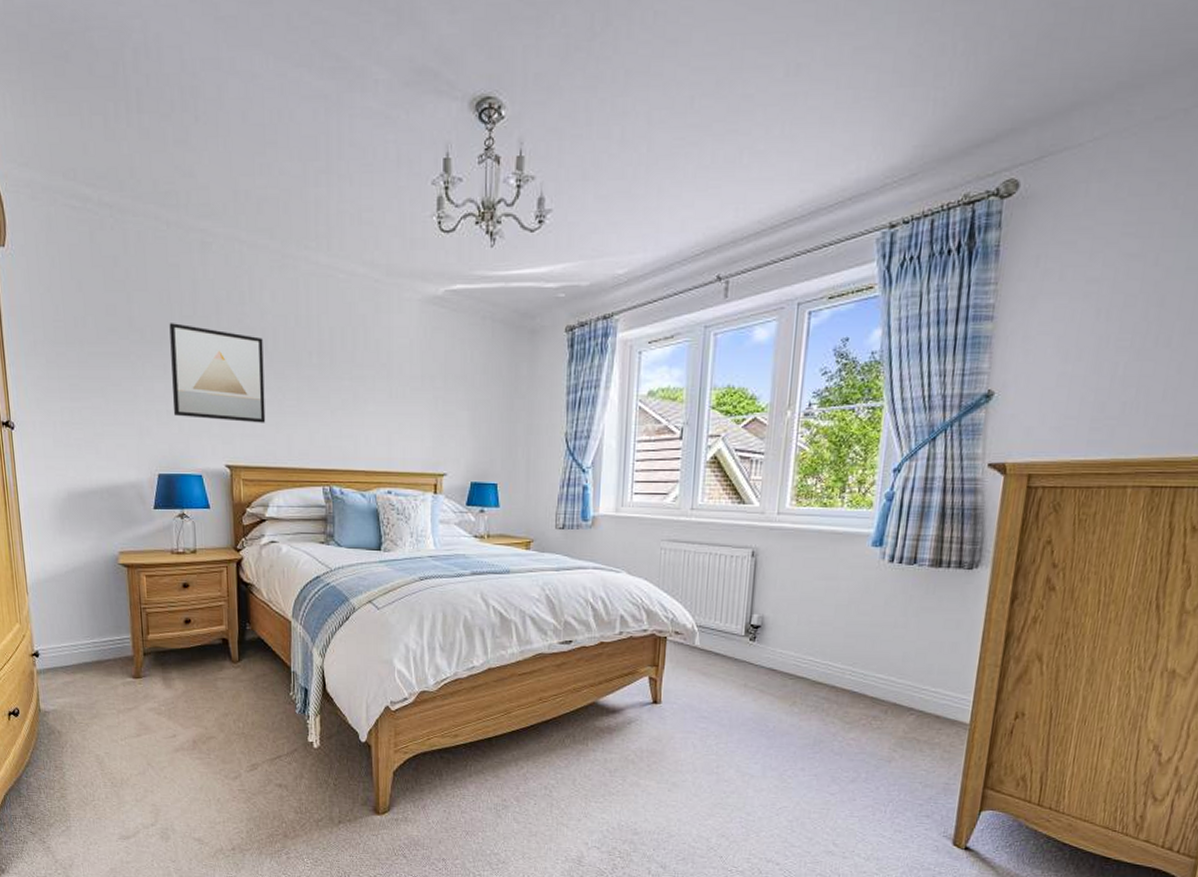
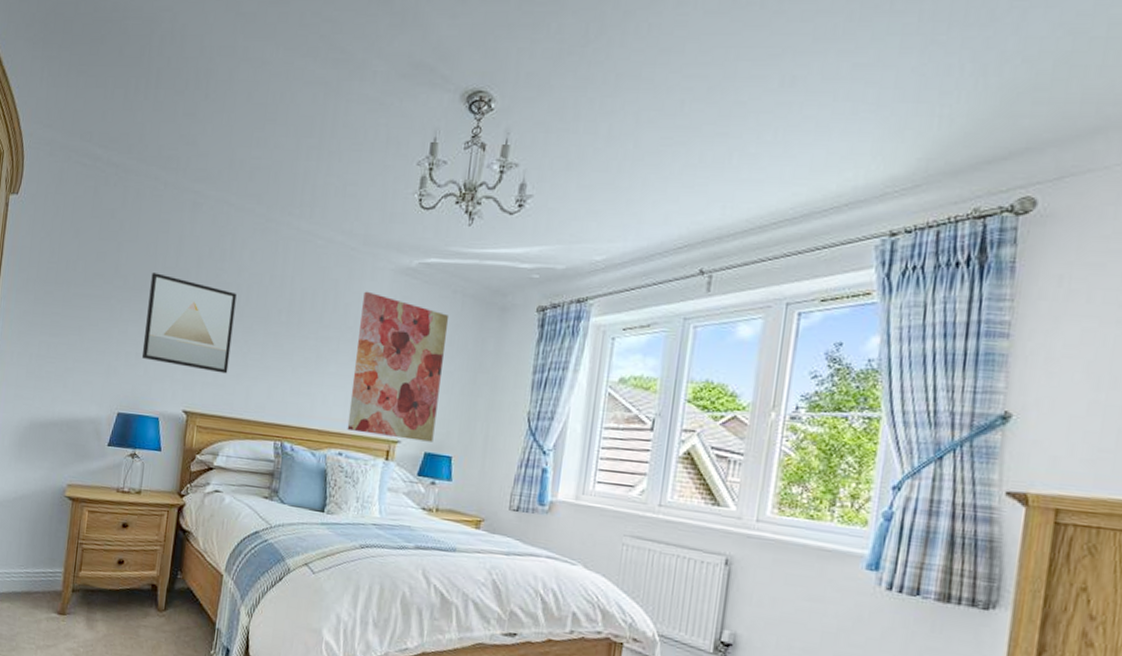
wall art: none [392,325,480,472] -> present [347,291,448,442]

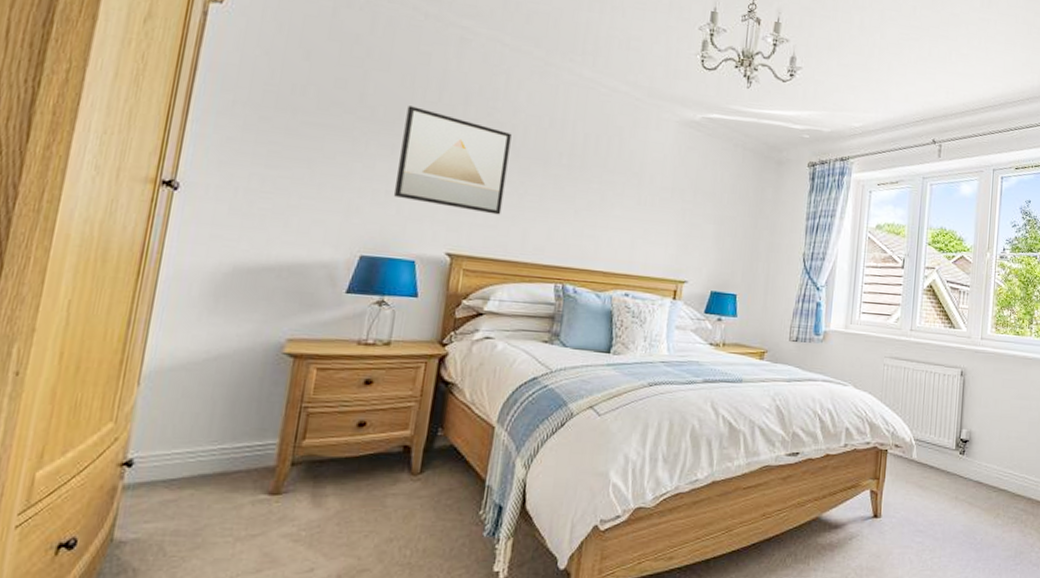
wall art: present [347,291,448,442] -> none [633,139,730,282]

